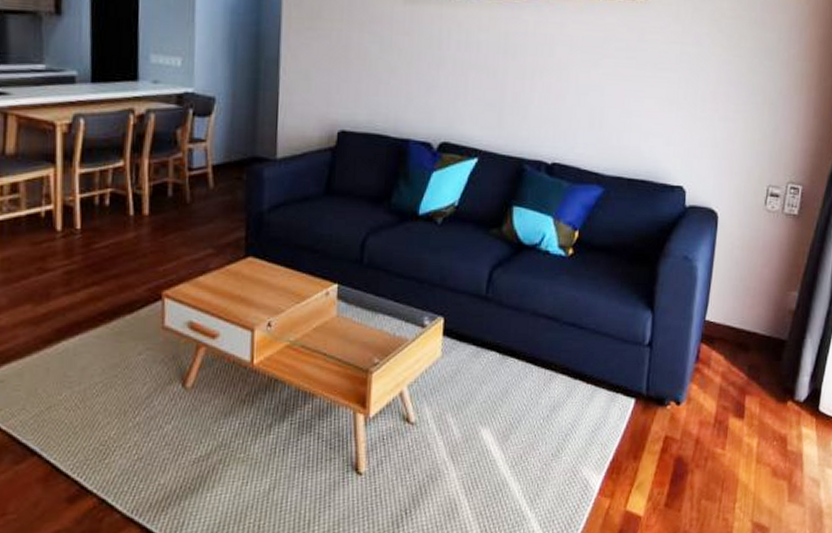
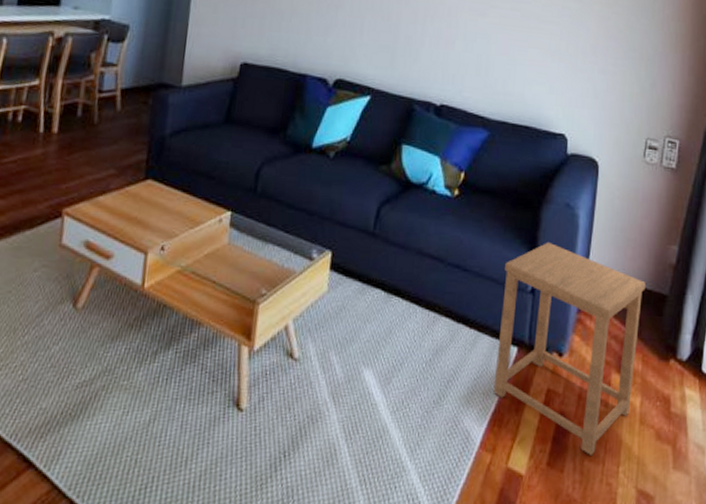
side table: none [611,295,765,495] -> present [493,241,646,455]

